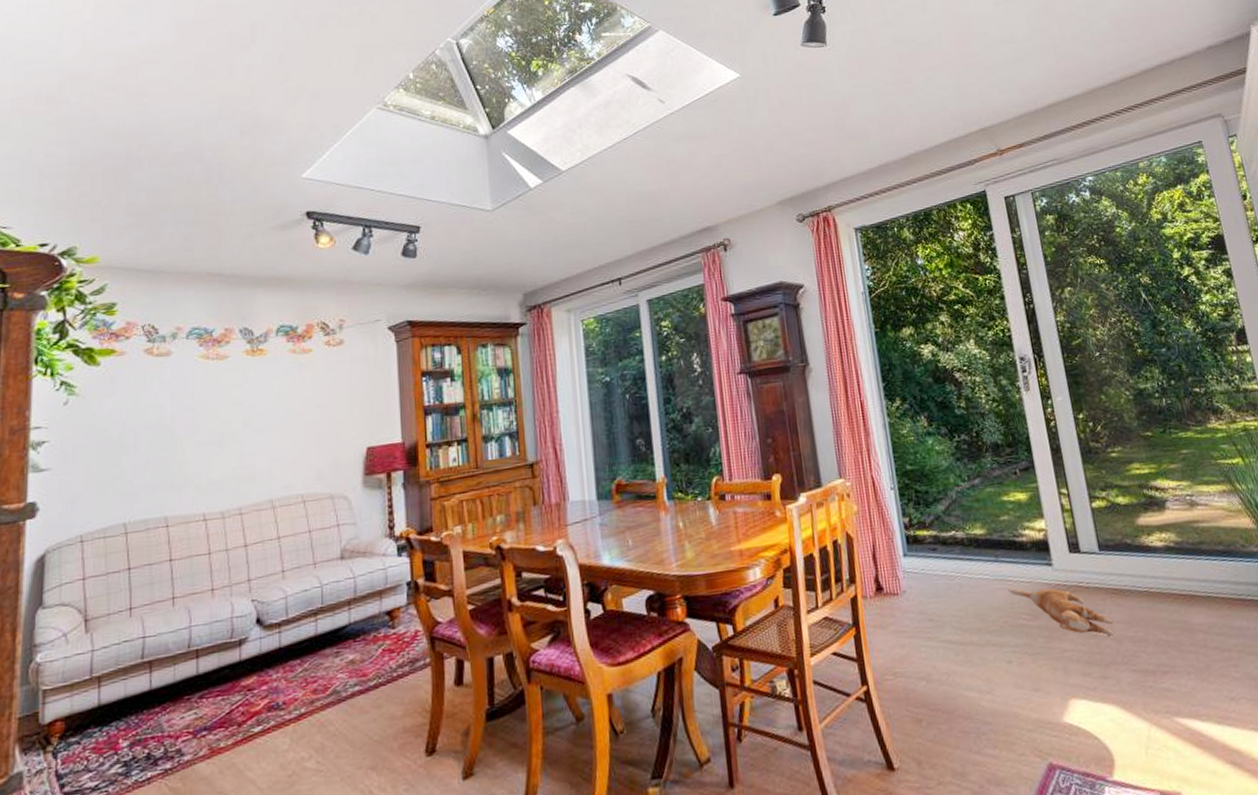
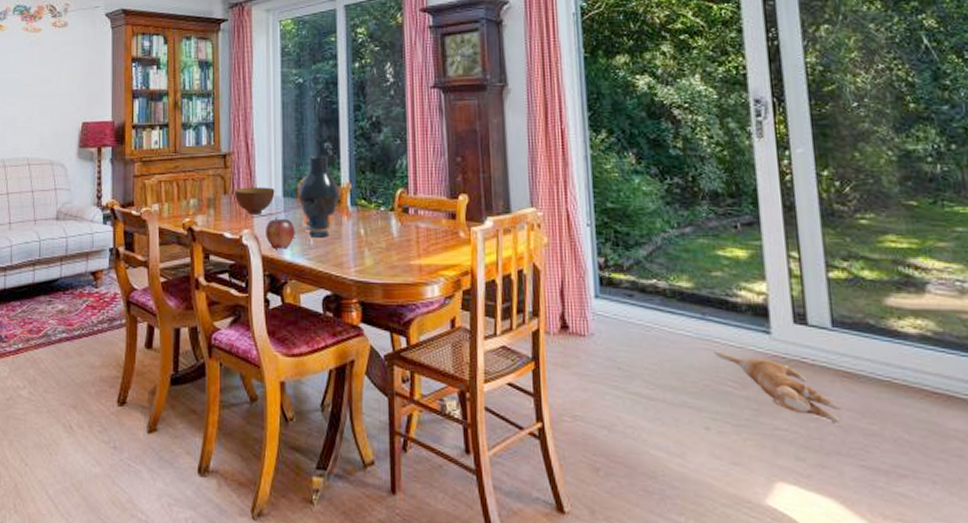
bowl: none [544,492,589,524] -> present [234,187,275,215]
fruit: none [581,521,613,556] -> present [266,217,295,249]
vase: none [612,452,656,537] -> present [297,155,340,238]

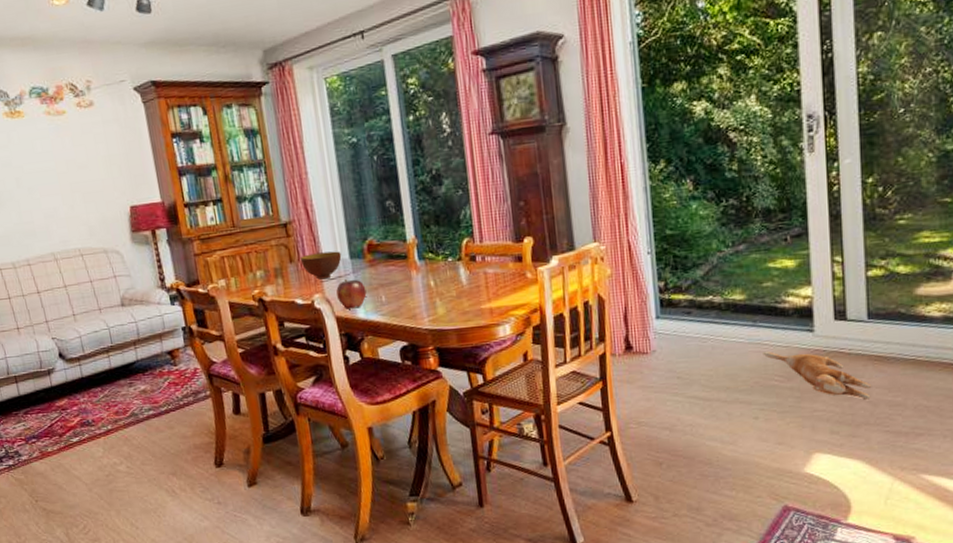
vase: present [297,155,340,238] -> none [364,214,407,294]

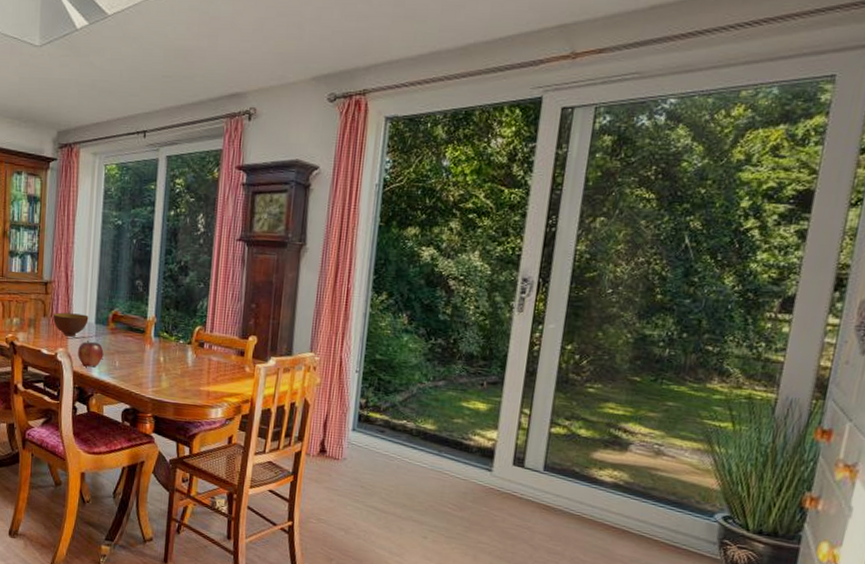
cat: present [762,351,872,400] -> none [442,480,536,543]

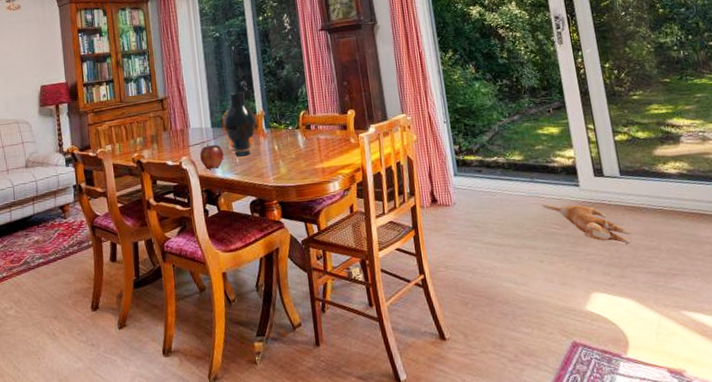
bowl: present [52,312,89,337] -> none [172,121,205,145]
vase: none [108,290,146,361] -> present [223,91,257,156]
cat: none [442,480,536,543] -> present [541,203,632,244]

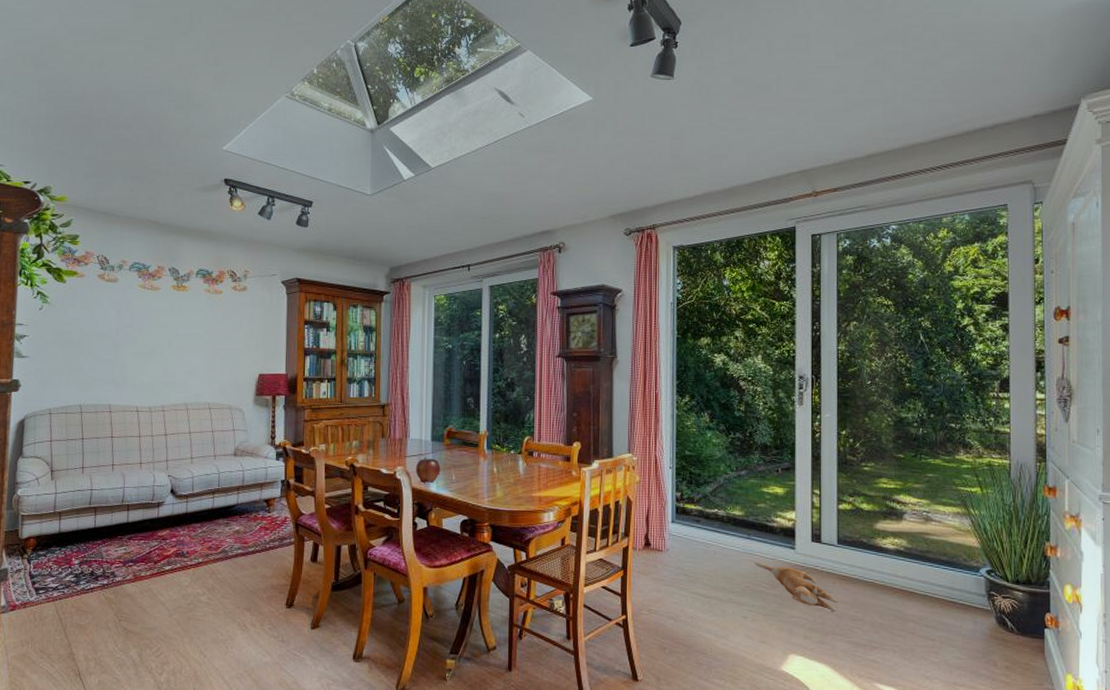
vase: present [223,91,257,156] -> none [443,408,479,474]

